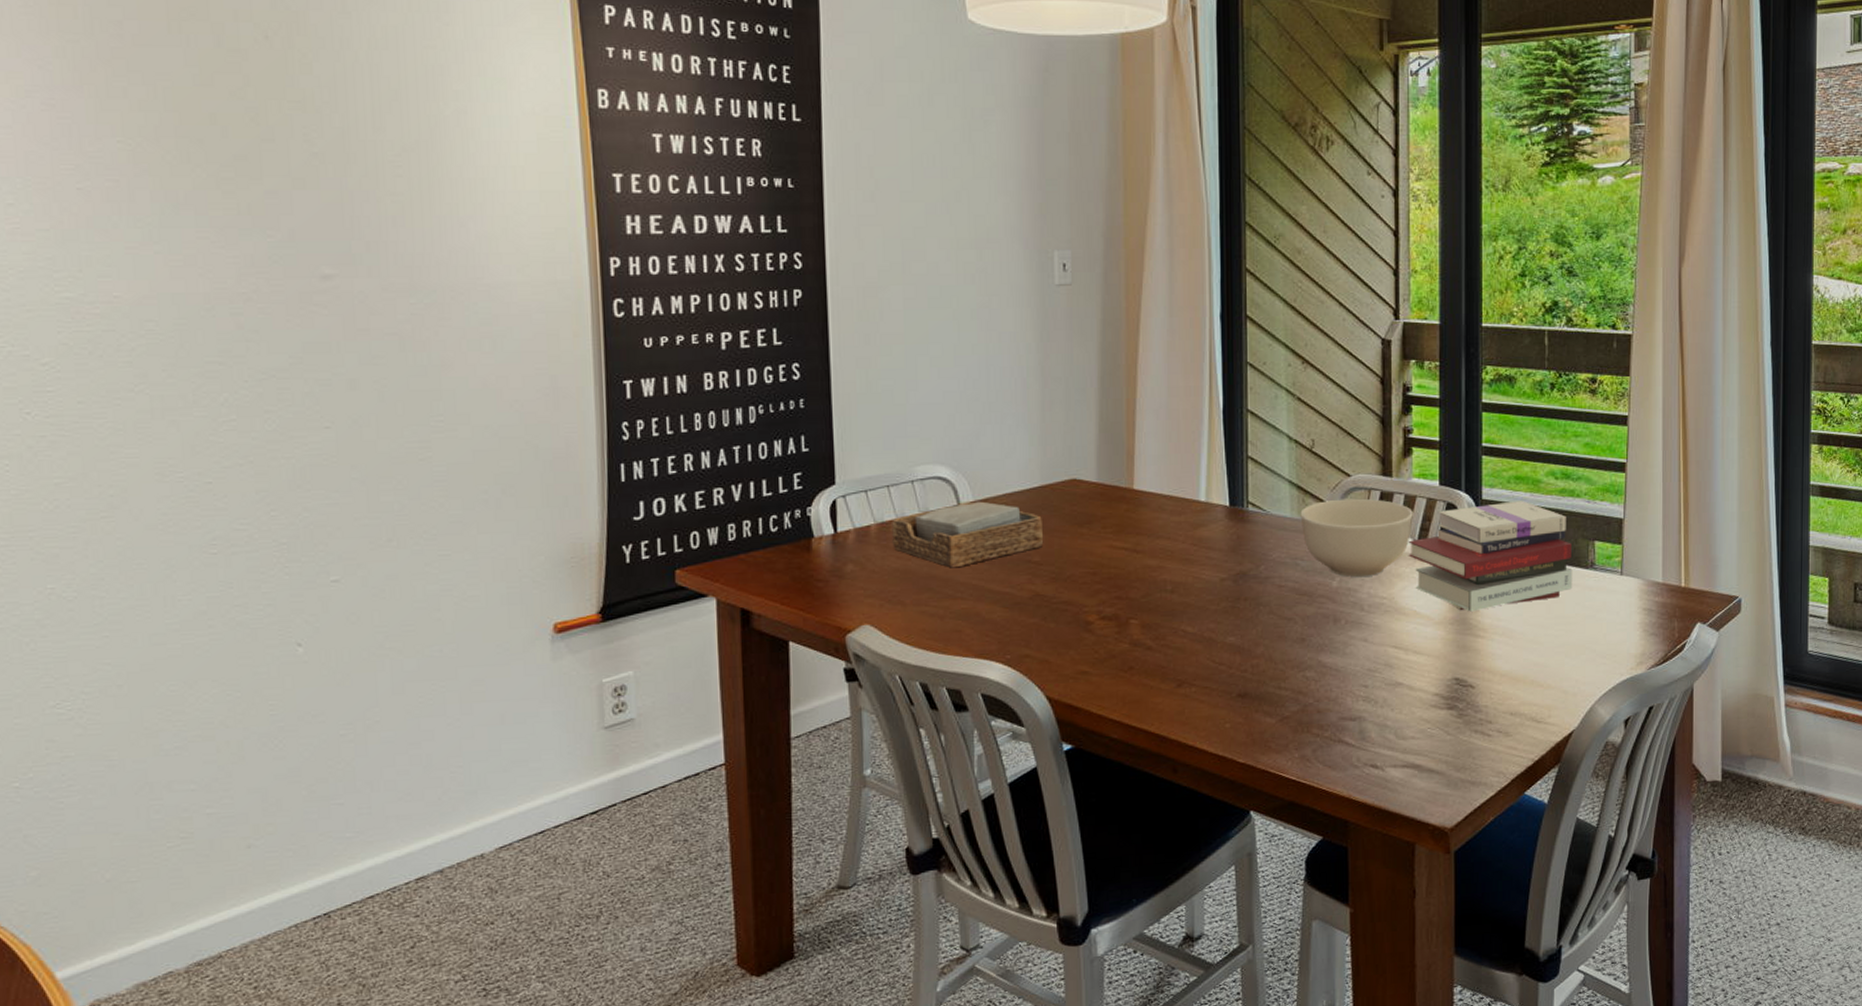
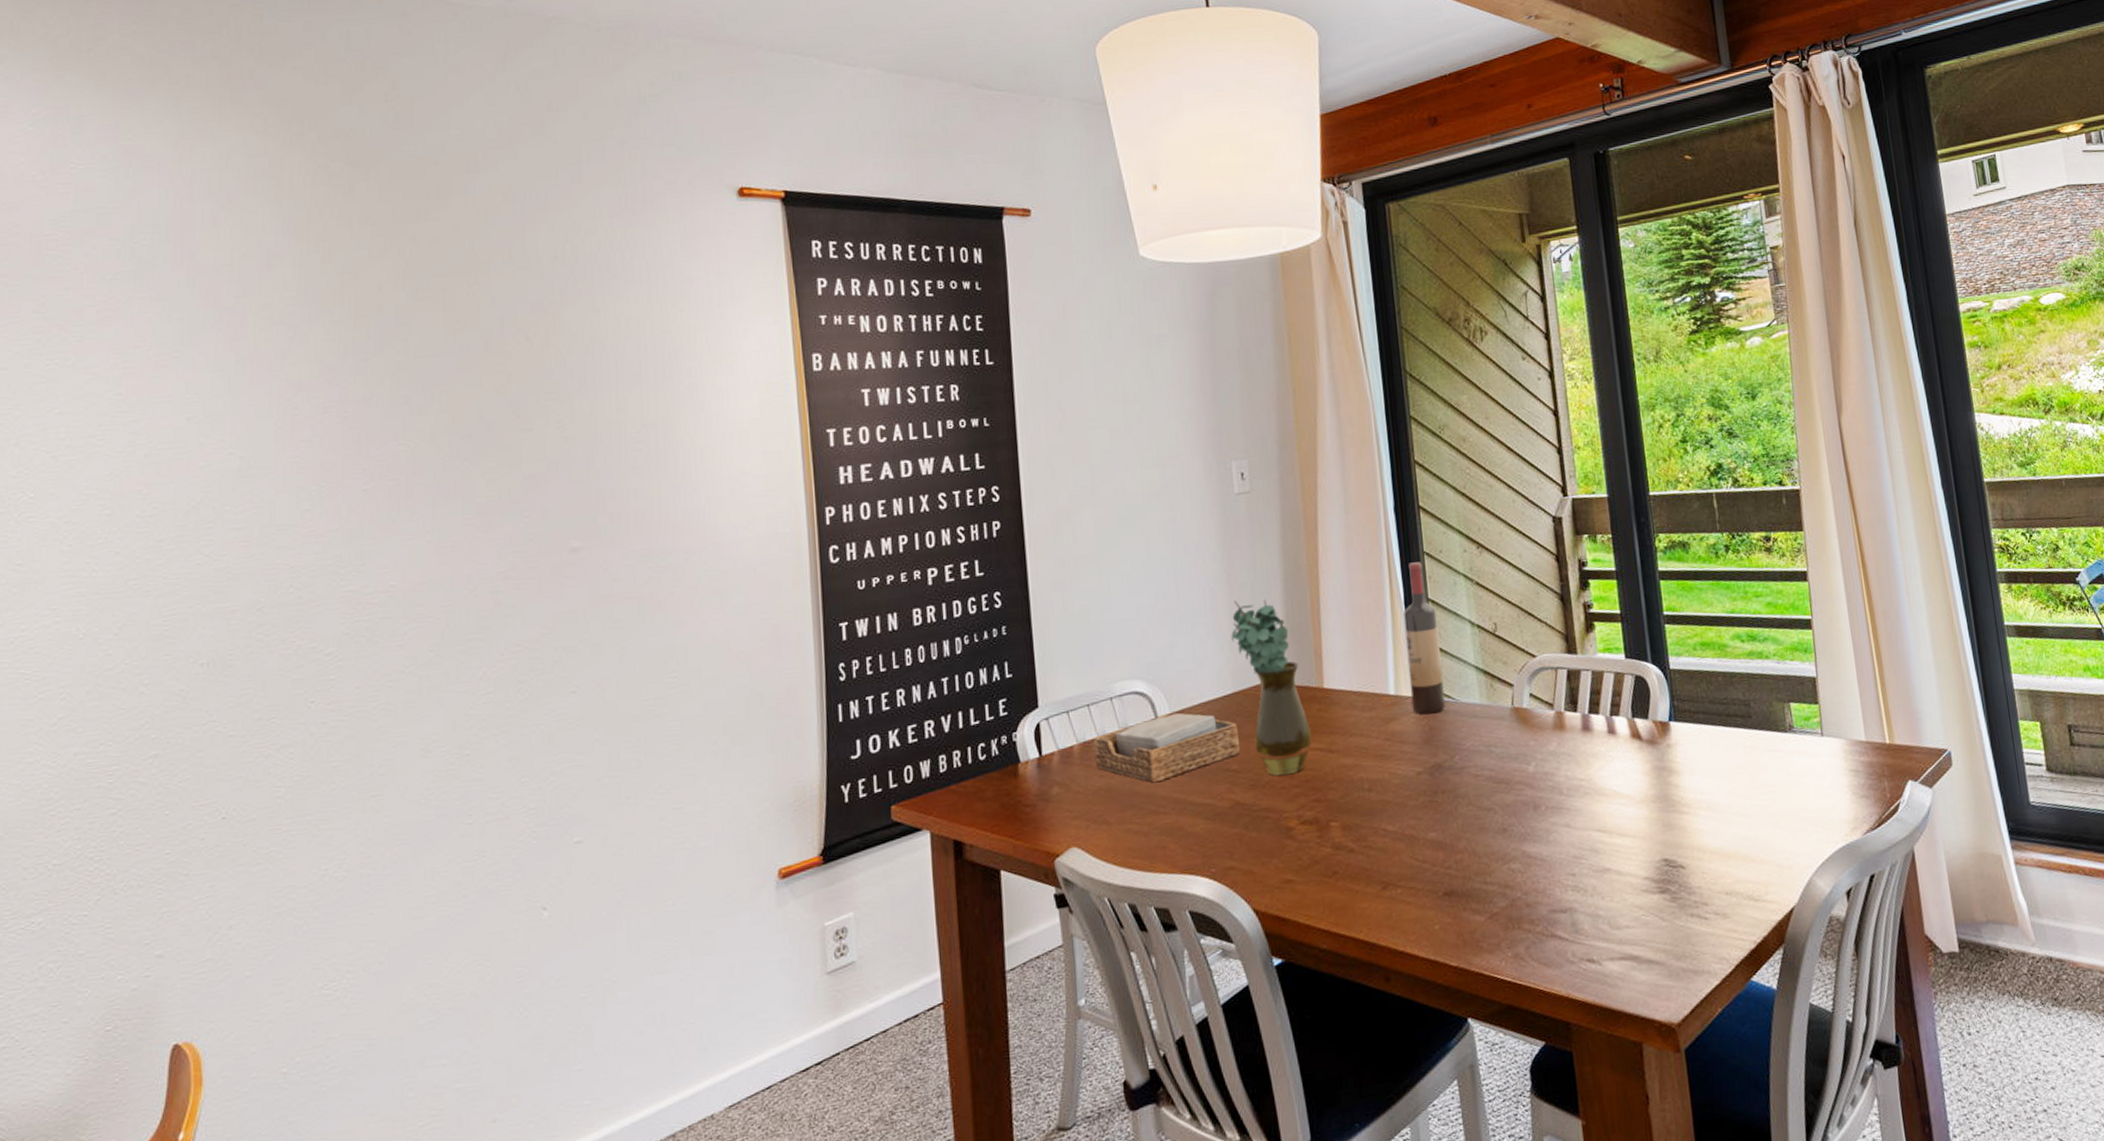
vase: none [1041,394,1117,571] -> present [1231,599,1312,776]
wine bottle: none [1220,372,1256,523] -> present [1402,562,1446,715]
bowl: present [1300,498,1413,577] -> none [1489,678,1603,761]
books: present [1408,501,1573,612] -> none [1600,667,1774,788]

